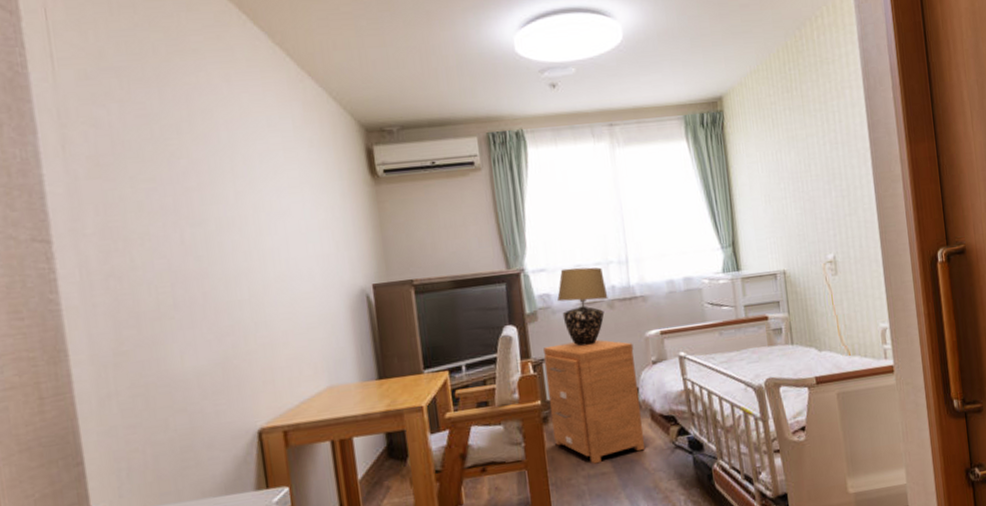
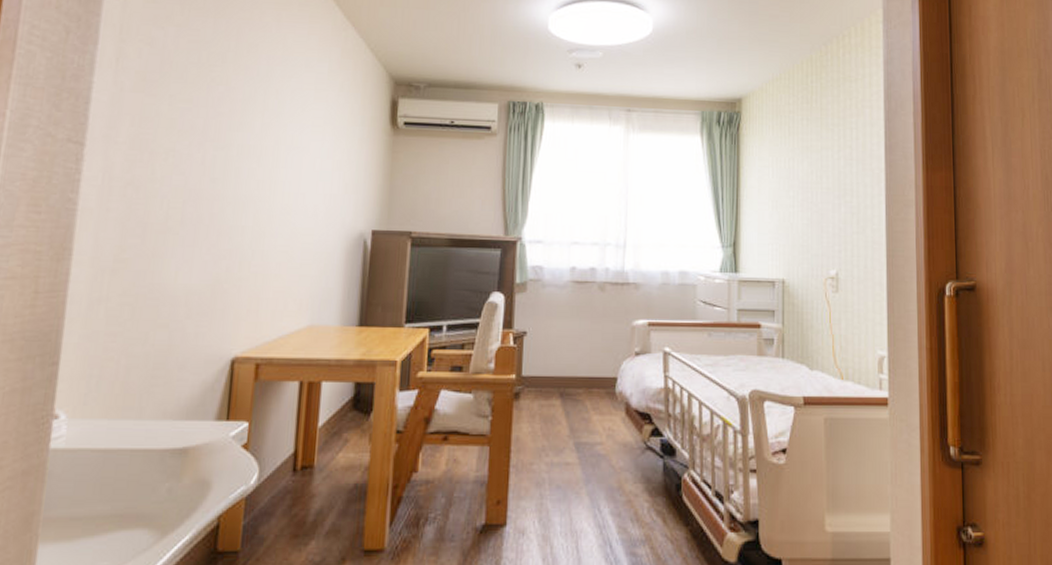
nightstand: present [543,339,646,464] -> none [523,319,619,452]
table lamp: present [557,267,608,346] -> none [550,243,601,324]

